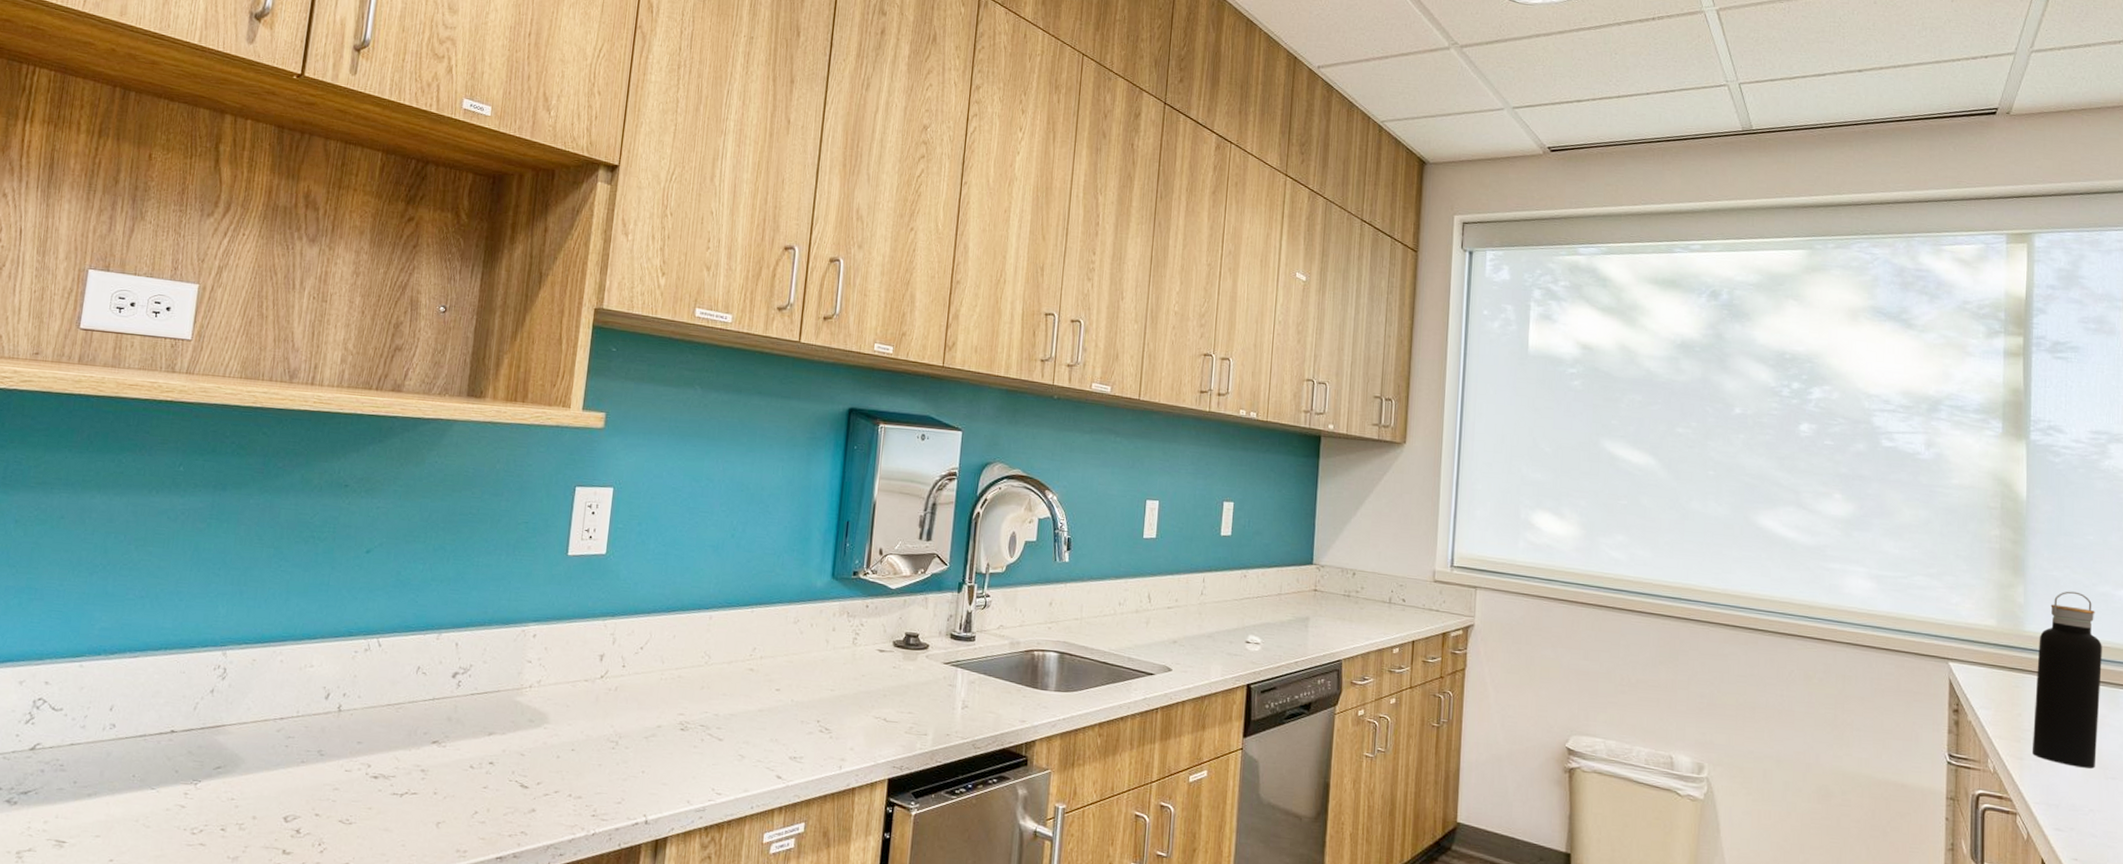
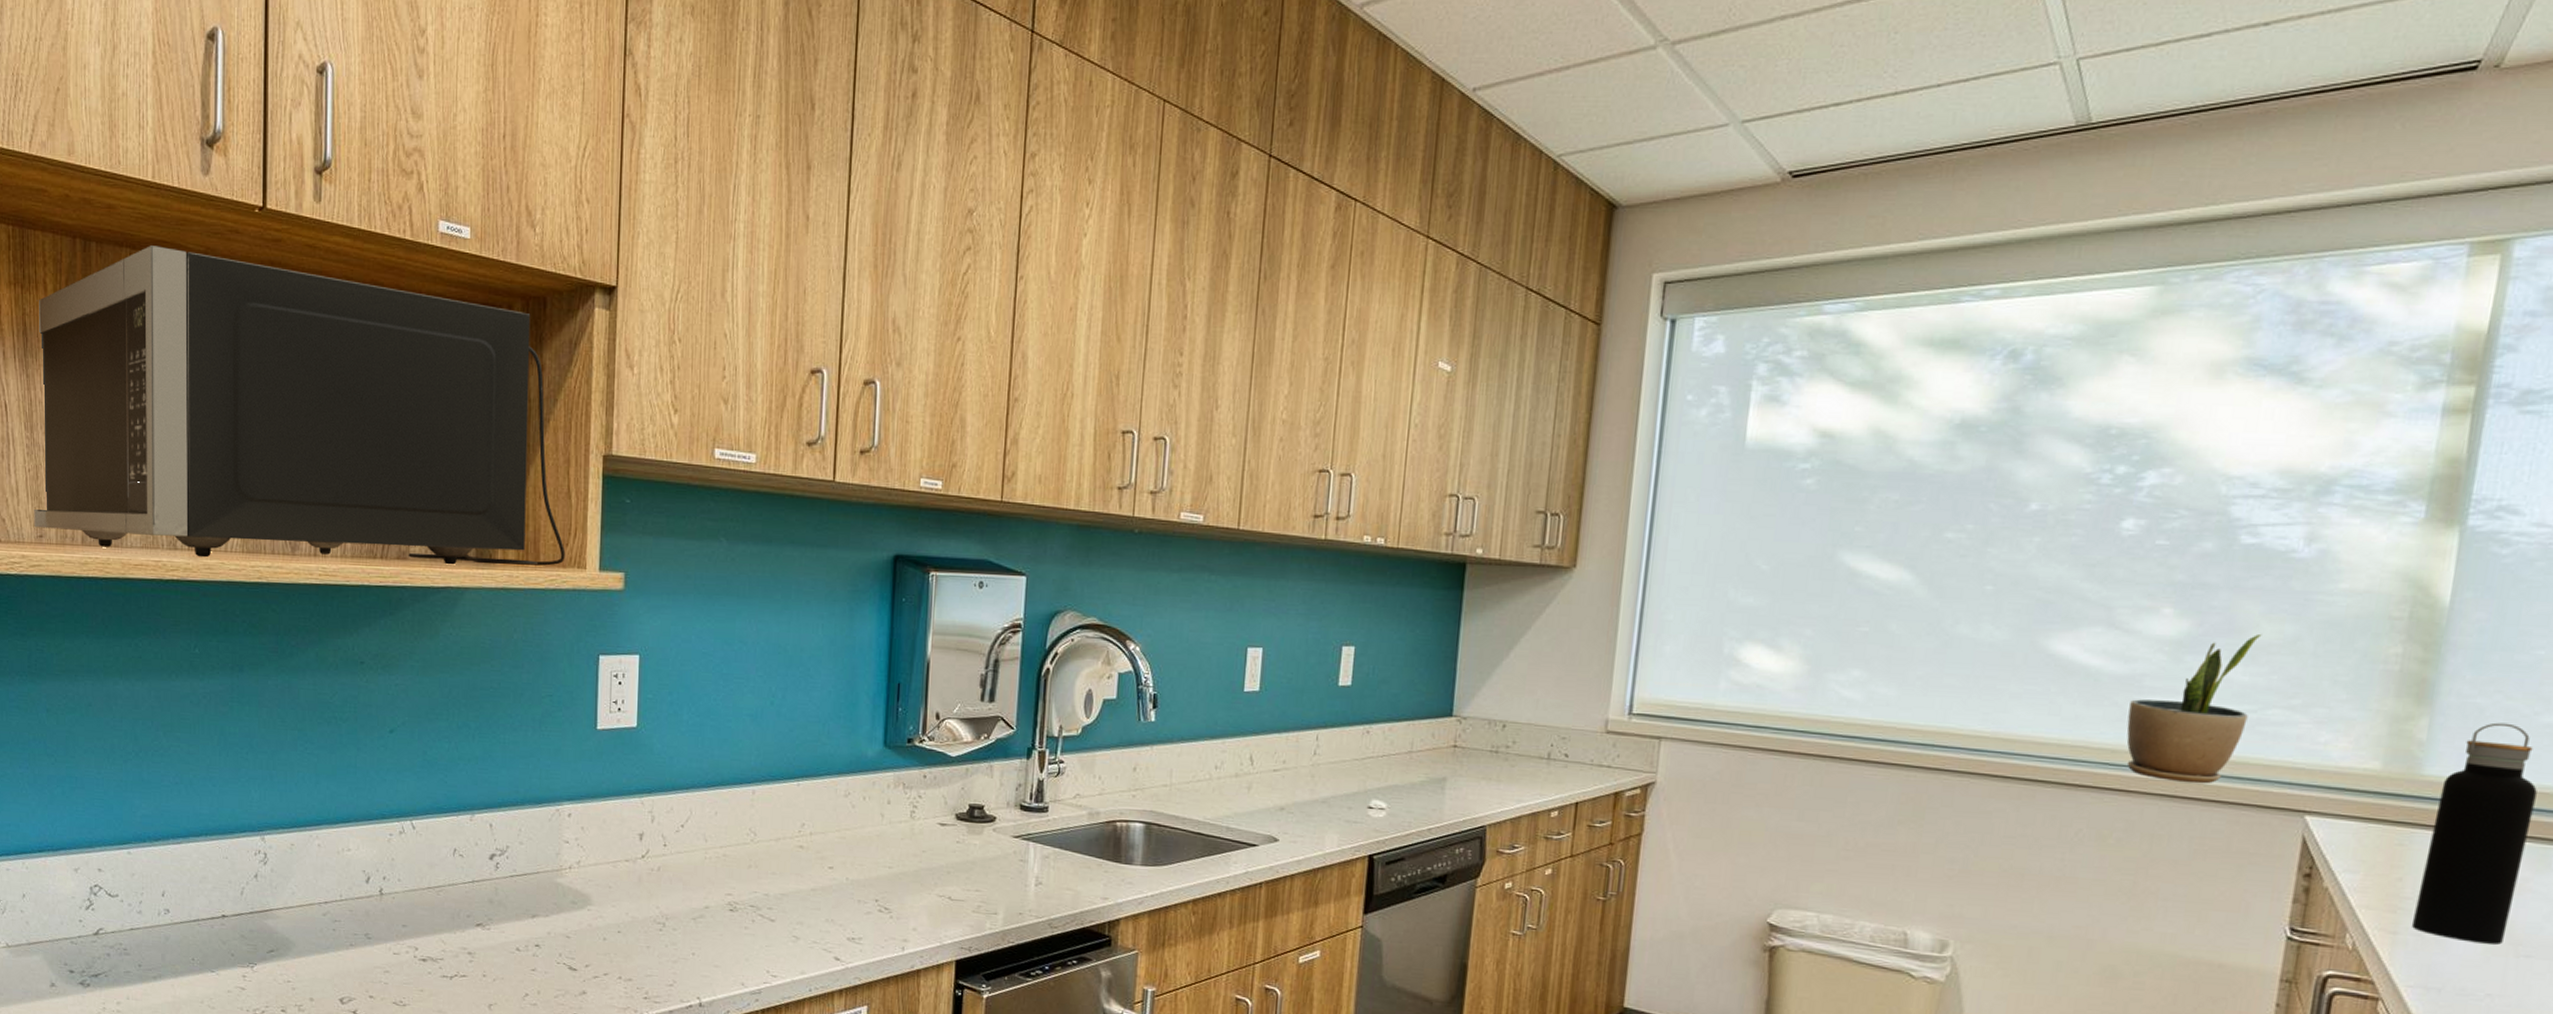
microwave oven: none [31,99,553,404] -> present [34,245,566,566]
potted plant: none [1818,517,1904,635] -> present [2126,634,2262,784]

